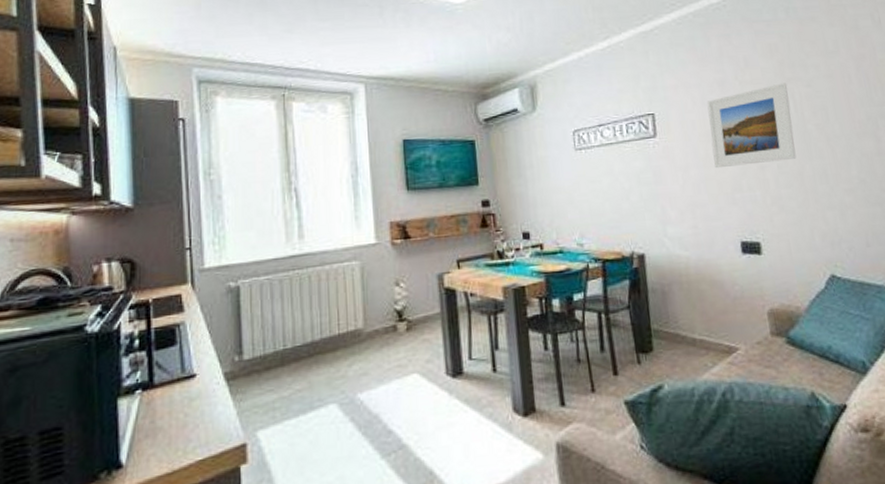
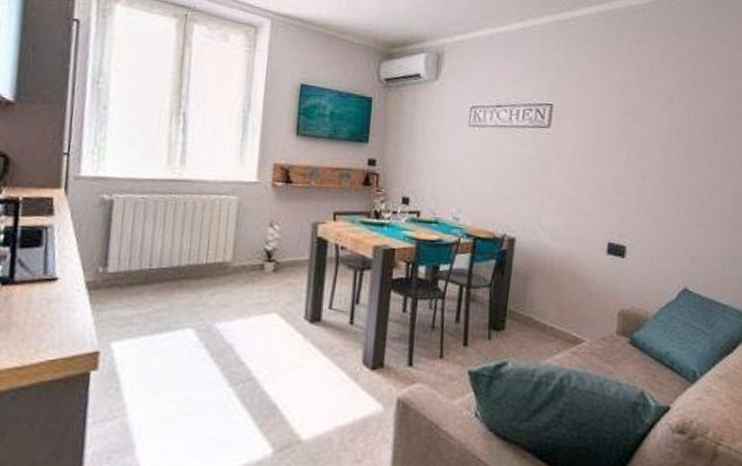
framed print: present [707,83,797,169] -> none [599,97,686,174]

